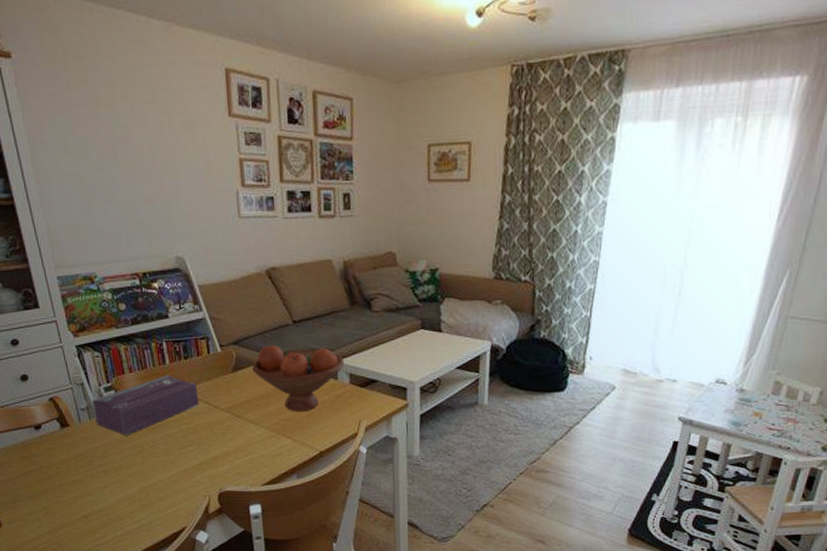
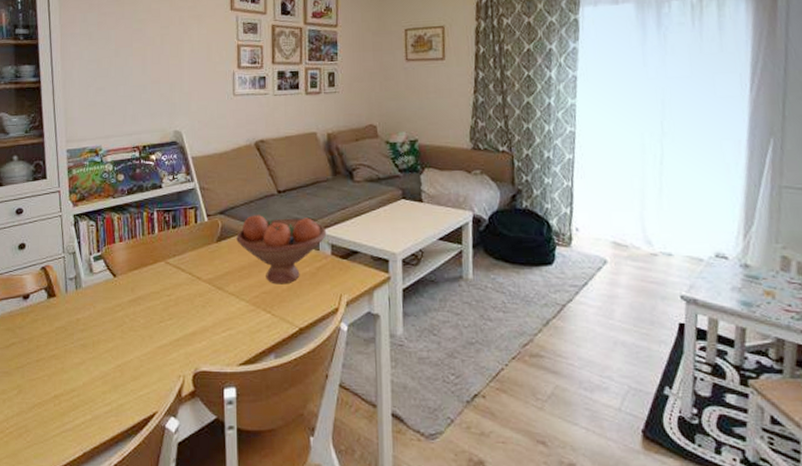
tissue box: present [92,375,198,435] -> none [81,244,182,307]

